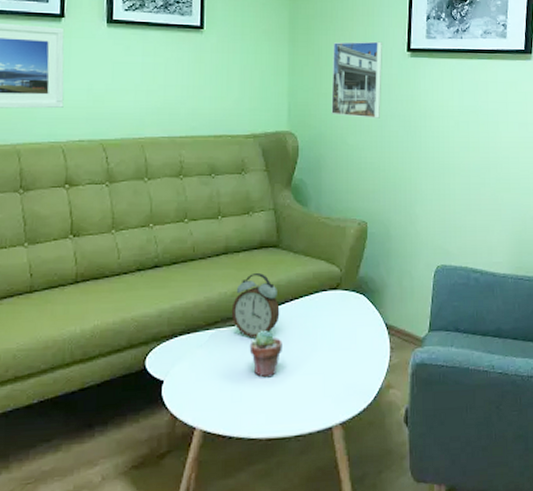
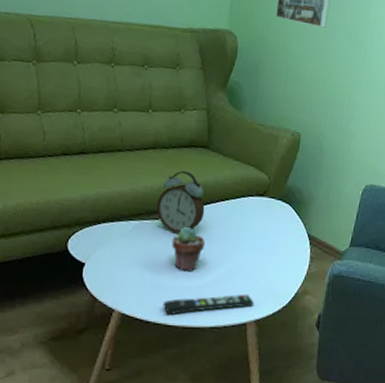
remote control: none [245,395,338,428] -> present [163,294,255,316]

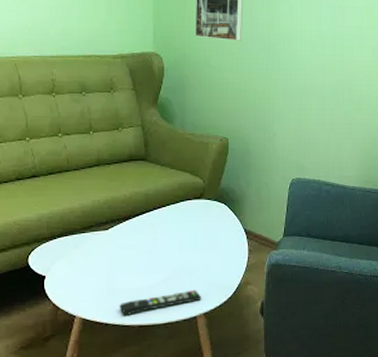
alarm clock: present [156,171,205,233] -> none [104,184,149,240]
potted succulent: present [171,227,205,272] -> none [121,234,151,275]

